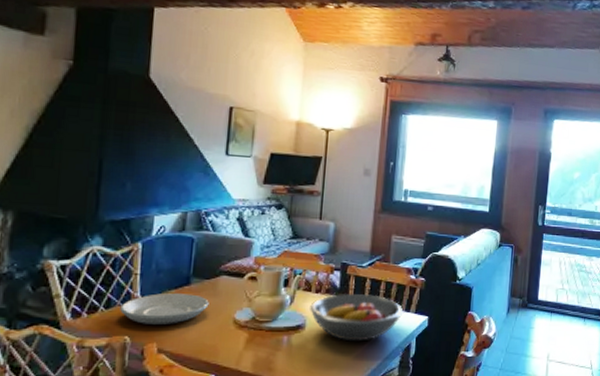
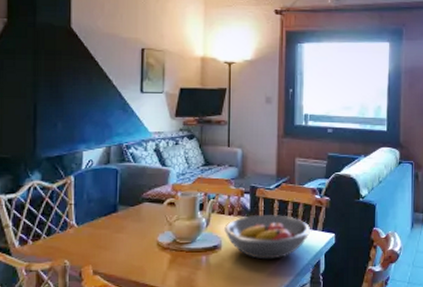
plate: present [120,293,209,326] -> none [59,220,135,250]

